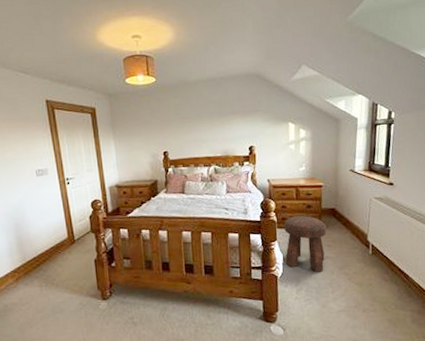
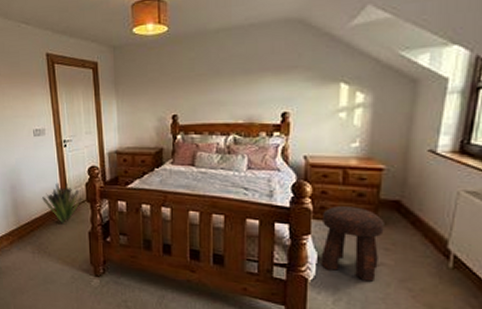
decorative plant: none [46,217,87,255] -> present [41,183,83,223]

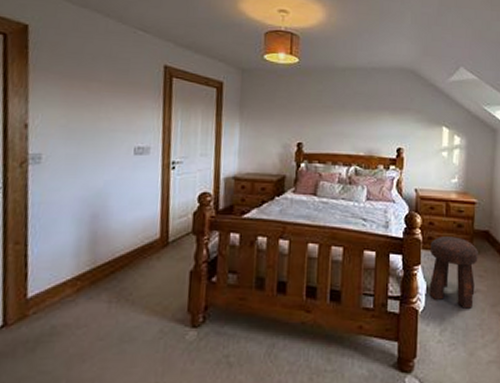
decorative plant: present [41,183,83,223] -> none [132,211,187,261]

